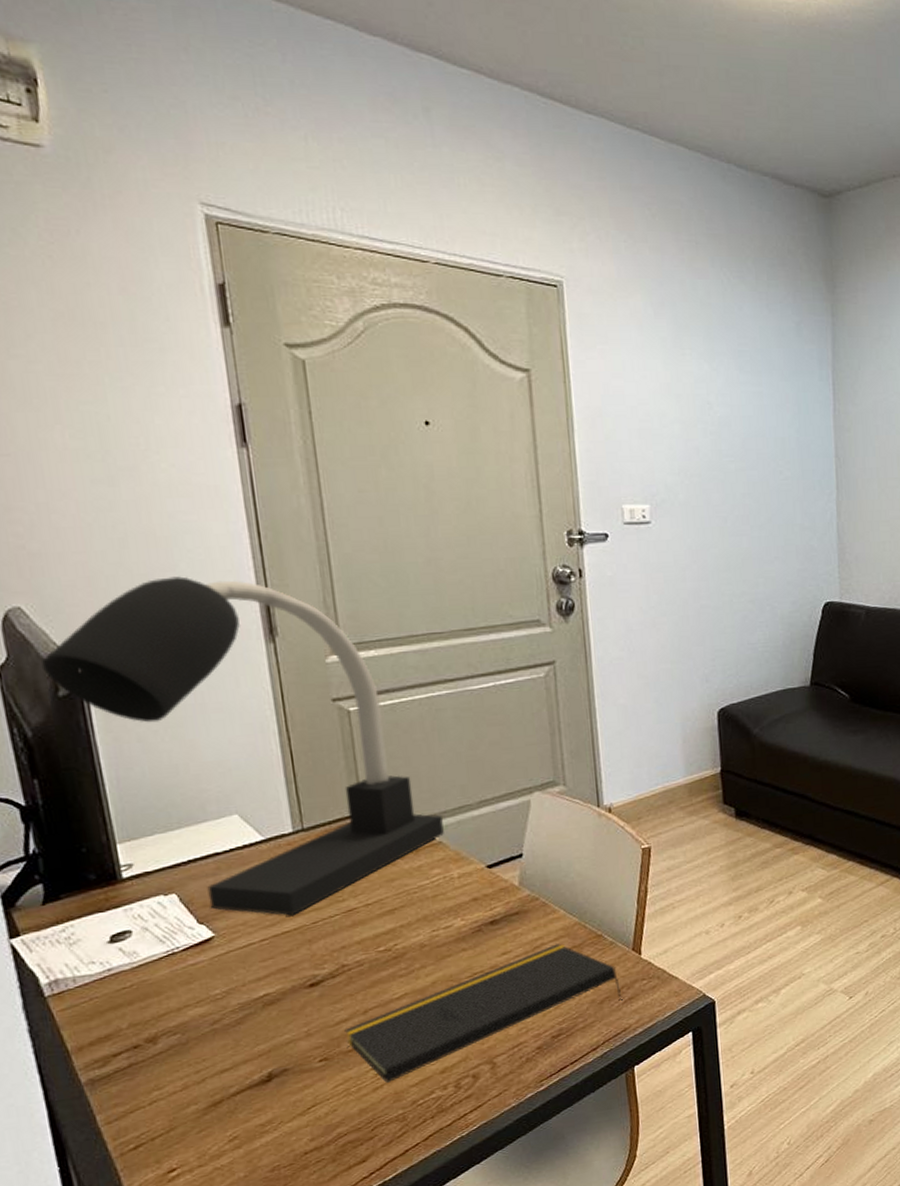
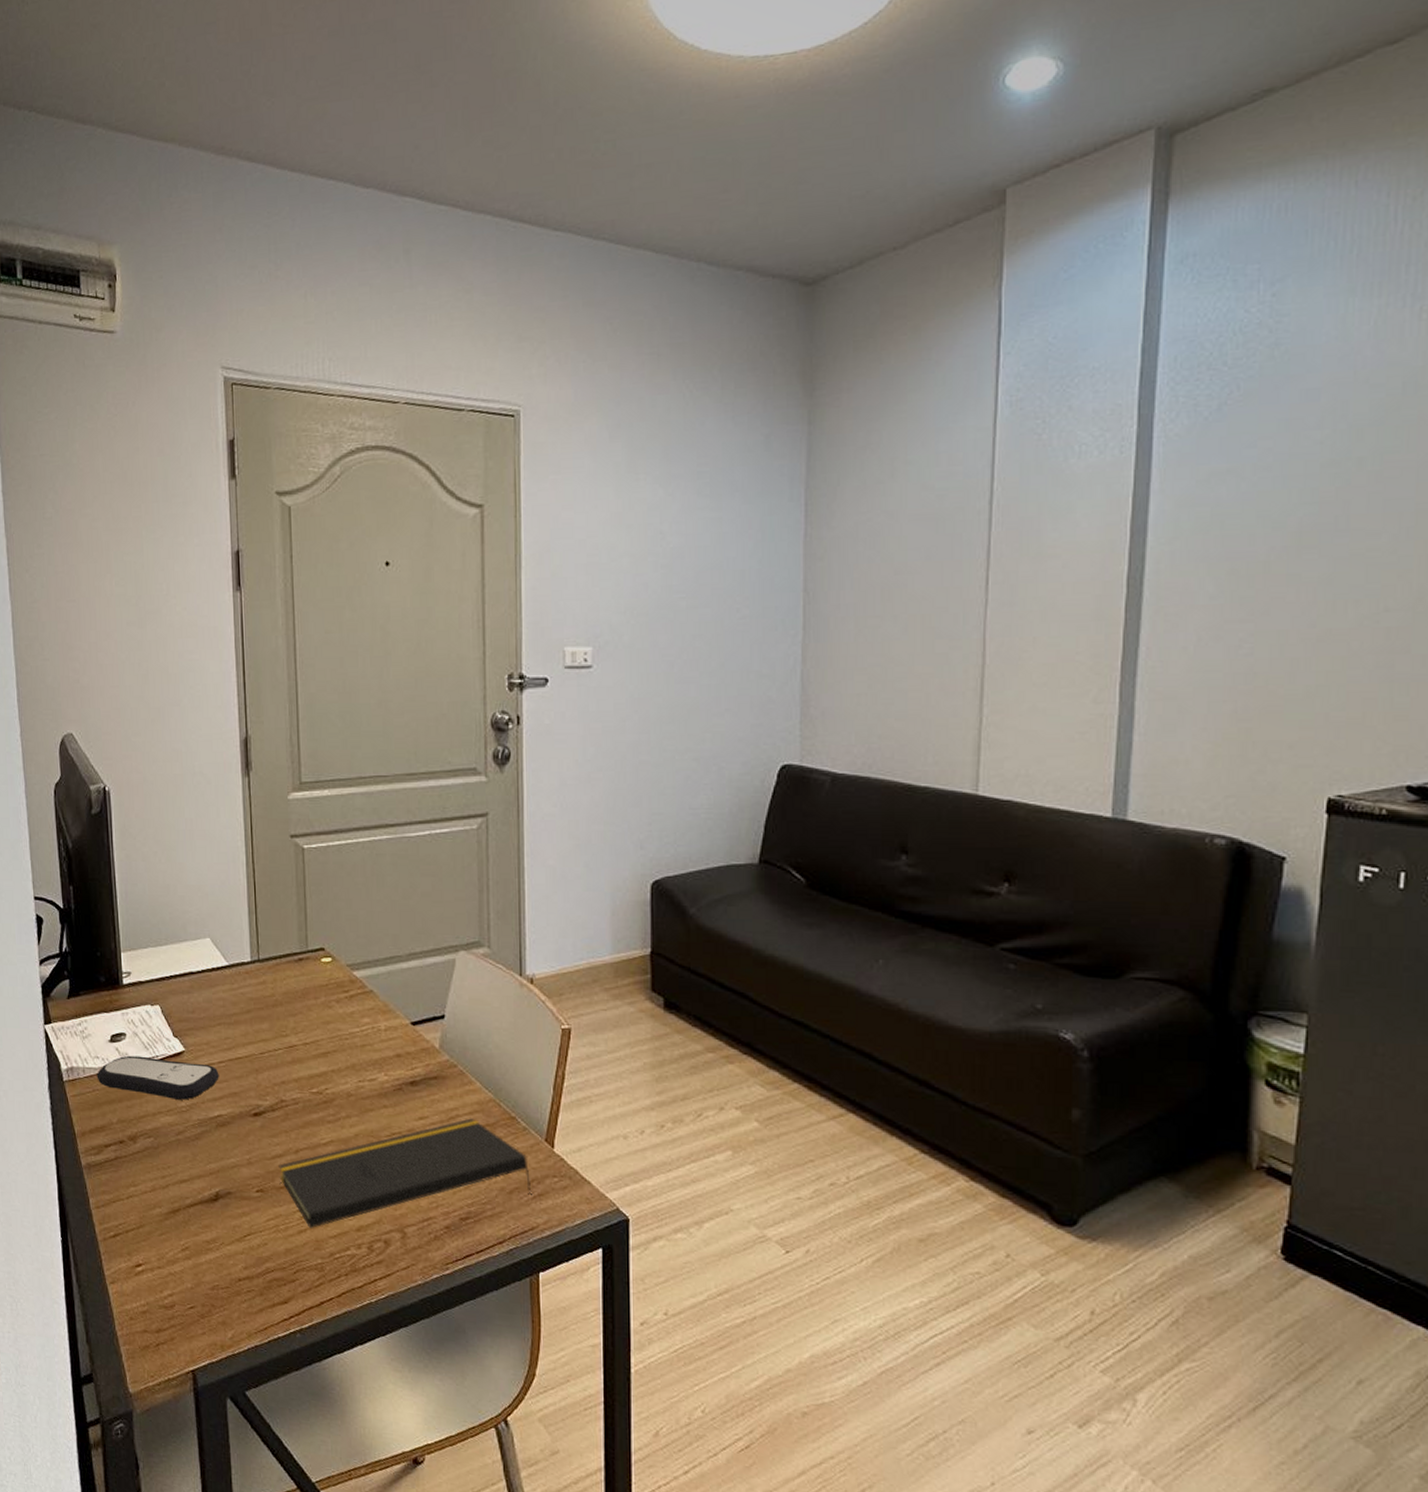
desk lamp: present [40,576,444,916] -> none [82,711,375,1043]
remote control: none [93,945,263,993] -> present [96,1055,219,1100]

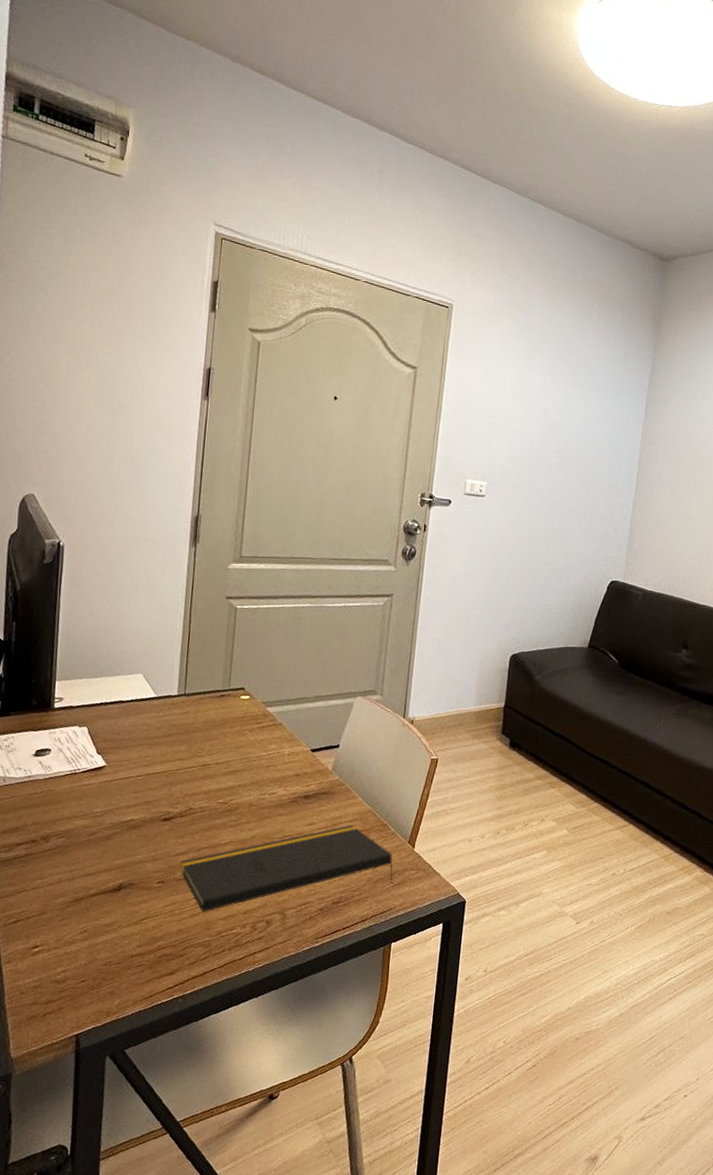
remote control: present [96,1055,219,1100] -> none [17,768,136,807]

